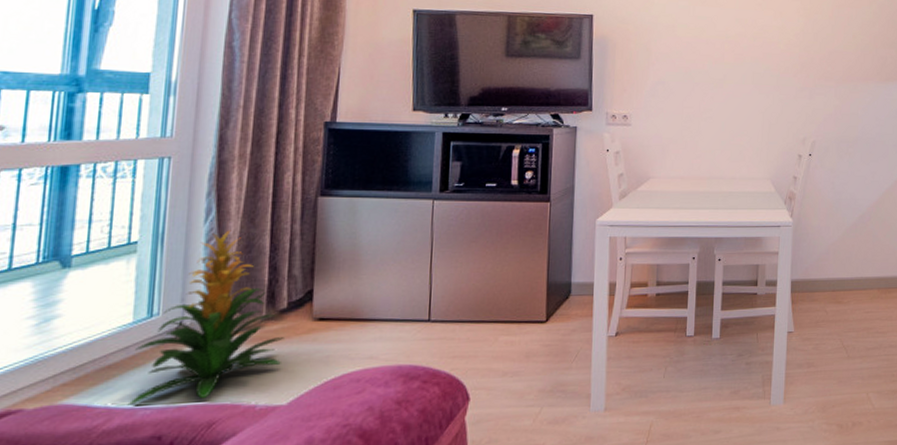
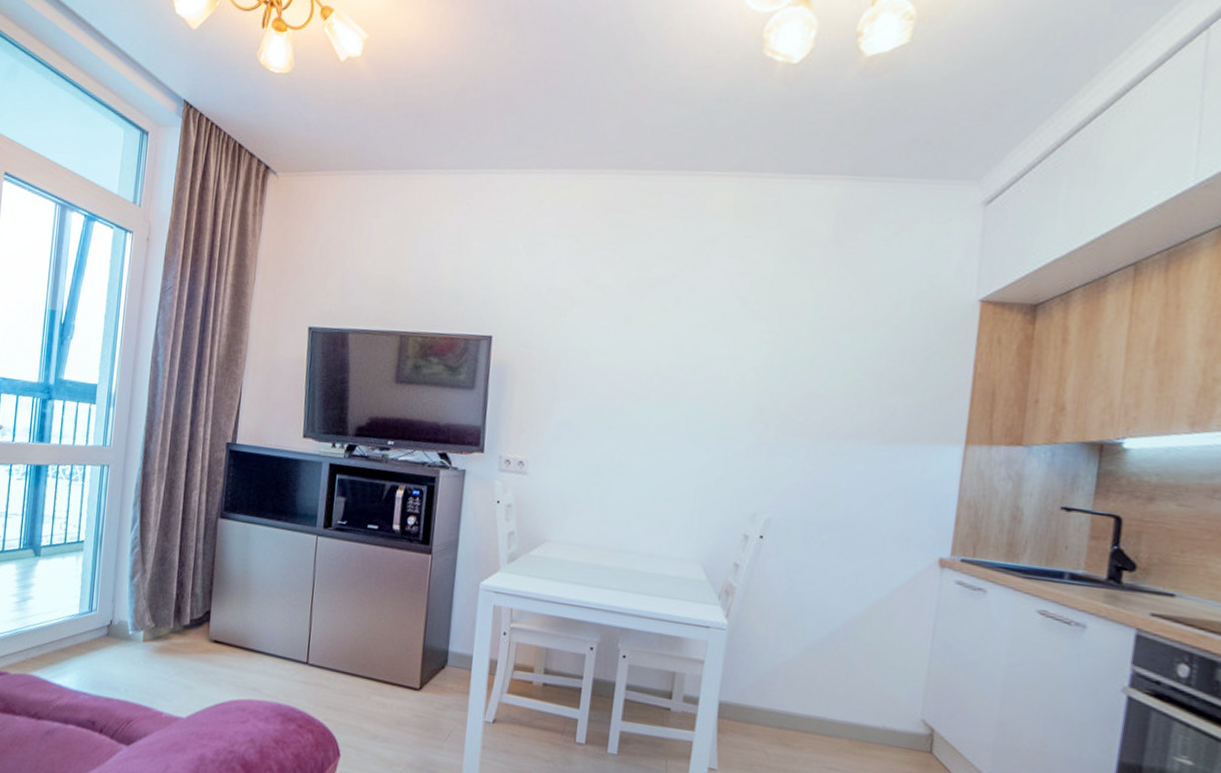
indoor plant: present [127,230,284,405] -> none [73,541,186,696]

